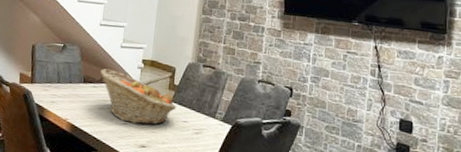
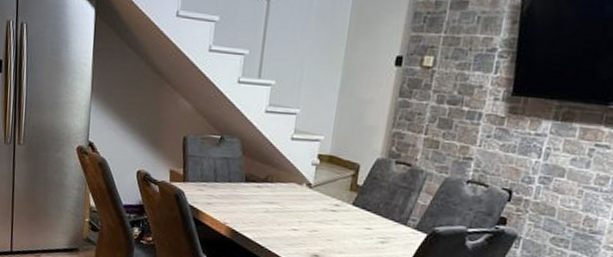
fruit basket: present [100,69,177,125] -> none [265,165,359,232]

